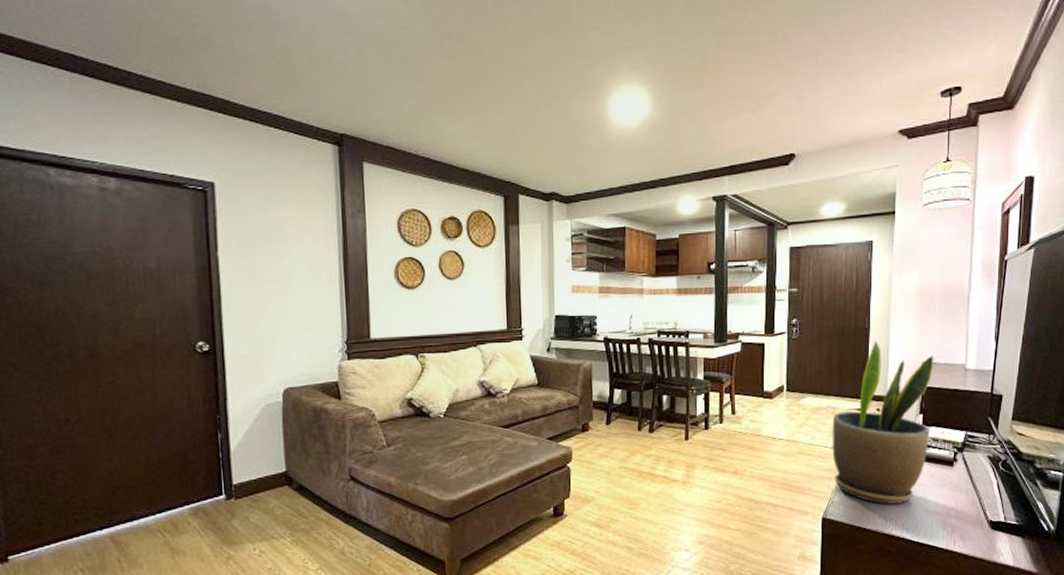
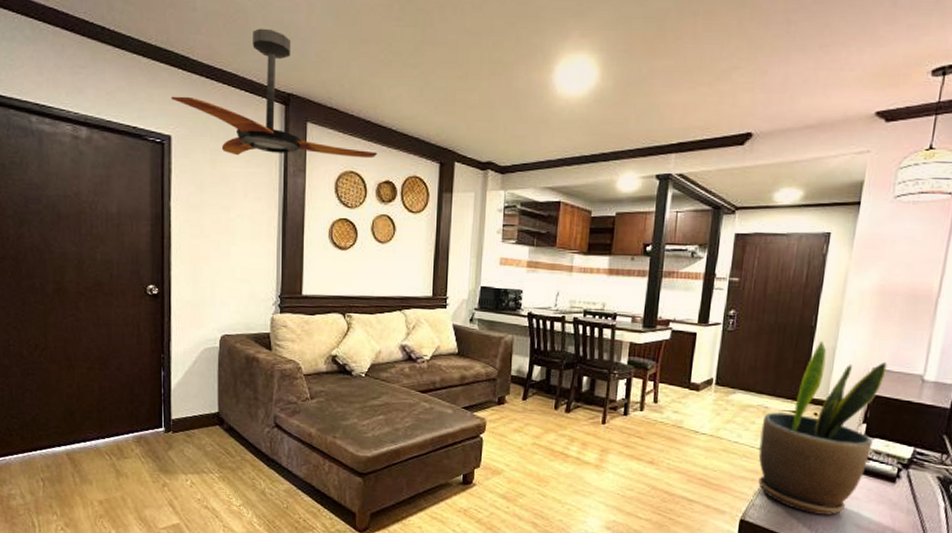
ceiling fan: none [212,69,439,200] -> present [171,28,377,159]

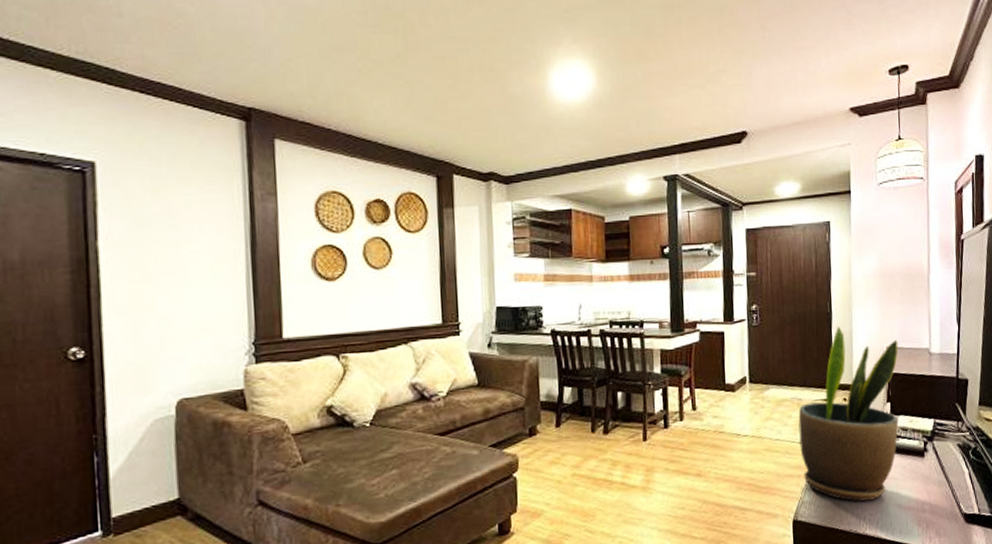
ceiling fan: present [171,28,377,159] -> none [93,36,363,181]

